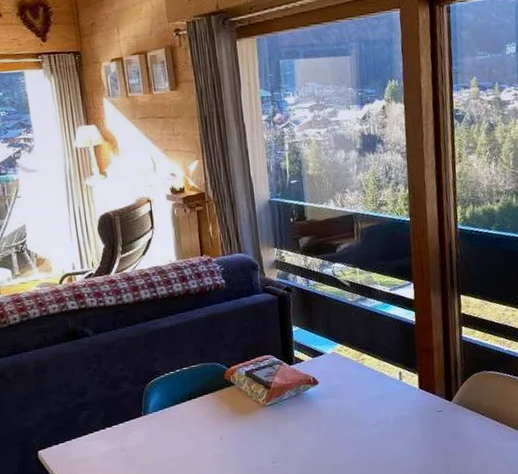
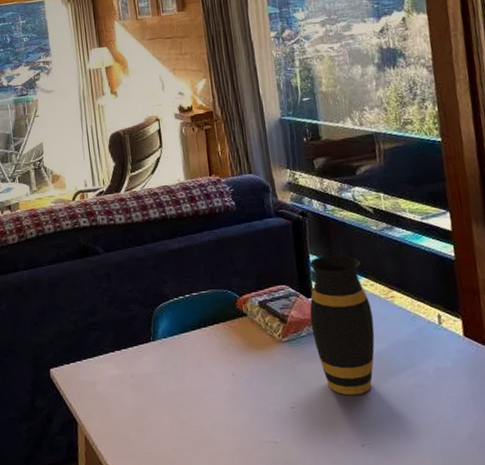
vase: none [291,325,347,447] -> present [309,255,375,396]

